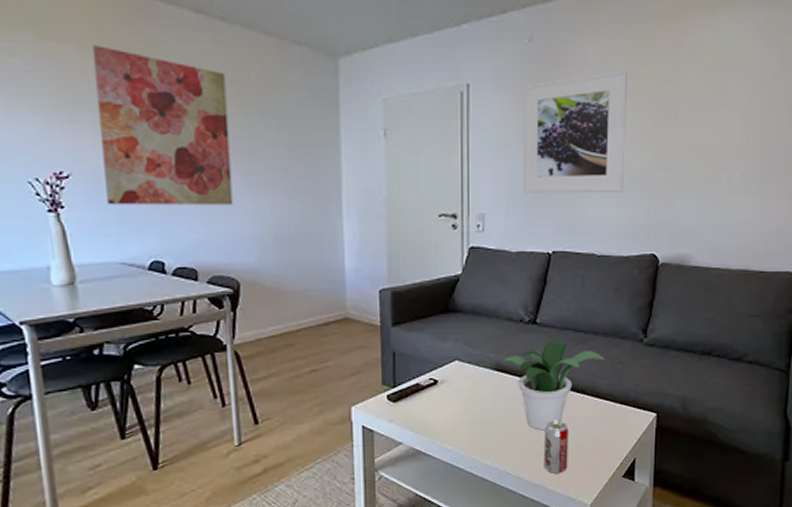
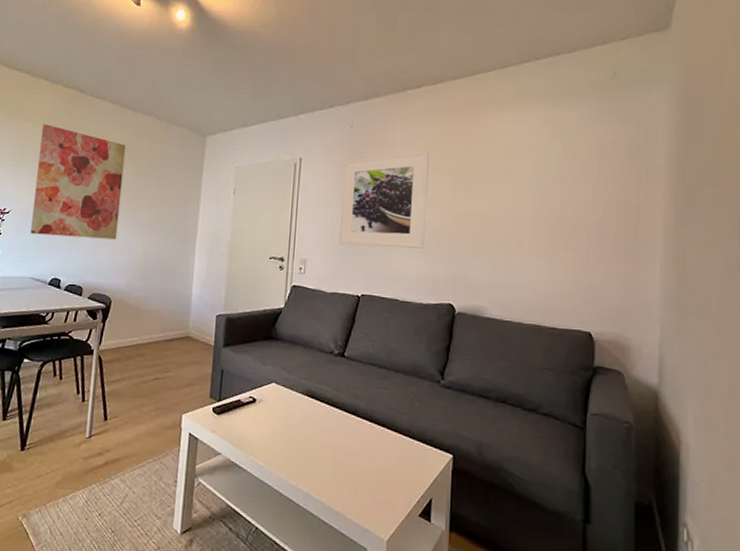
potted plant: present [503,340,605,431] -> none [313,373,404,458]
beverage can: present [543,420,568,474] -> none [344,449,369,503]

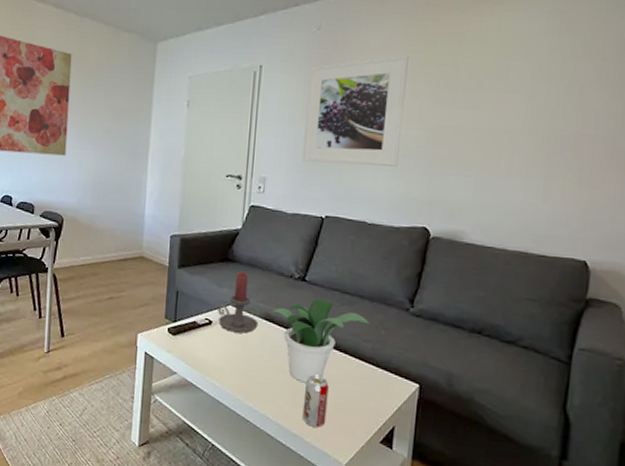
candle holder: none [262,349,301,411] -> present [218,271,259,334]
potted plant: none [313,373,404,458] -> present [272,298,369,383]
beverage can: none [344,449,369,503] -> present [302,374,329,427]

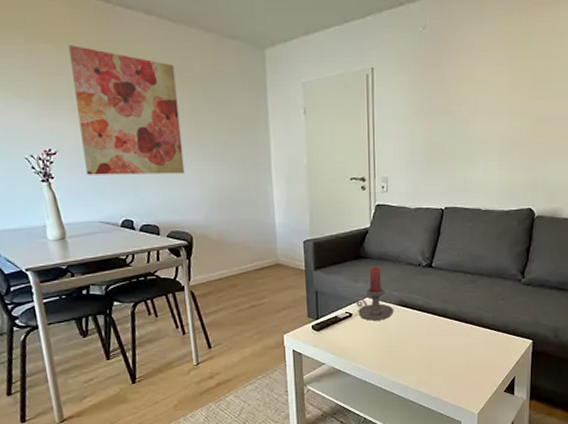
potted plant: present [272,298,369,383] -> none [405,281,489,354]
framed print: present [302,54,409,167] -> none [419,50,508,159]
beverage can: present [302,374,329,427] -> none [439,345,459,389]

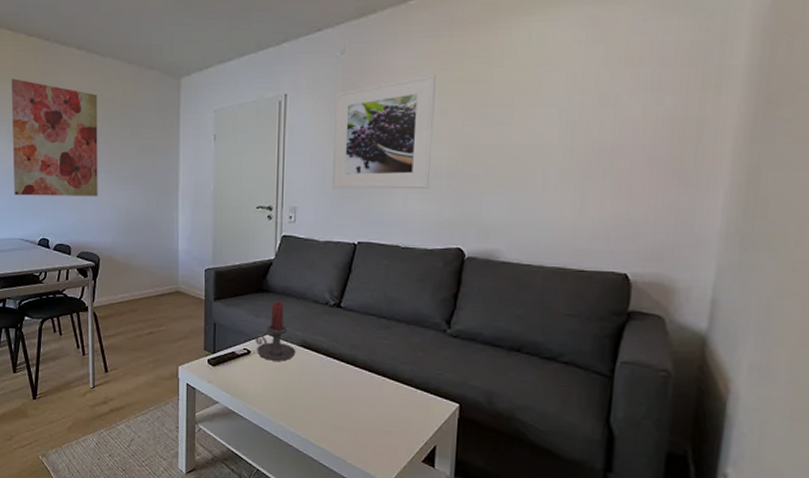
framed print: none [419,50,508,159] -> present [332,73,436,190]

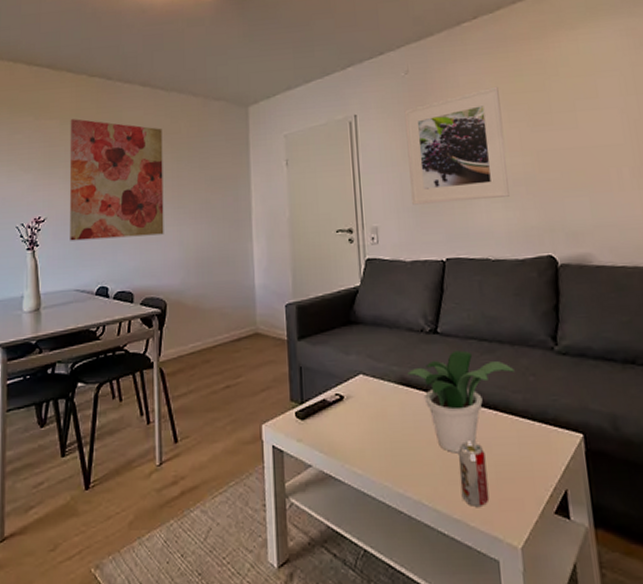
candle holder: present [256,301,296,361] -> none [348,333,395,406]
potted plant: none [309,324,406,407] -> present [407,350,514,454]
beverage can: none [343,398,369,449] -> present [458,441,490,506]

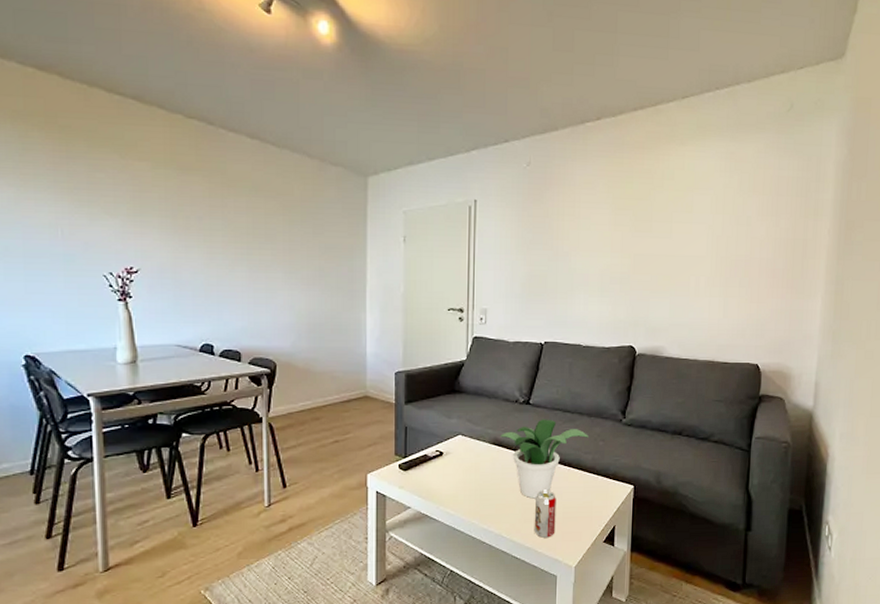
wall art: present [69,119,164,241] -> none [164,164,274,298]
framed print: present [404,86,510,205] -> none [520,189,610,293]

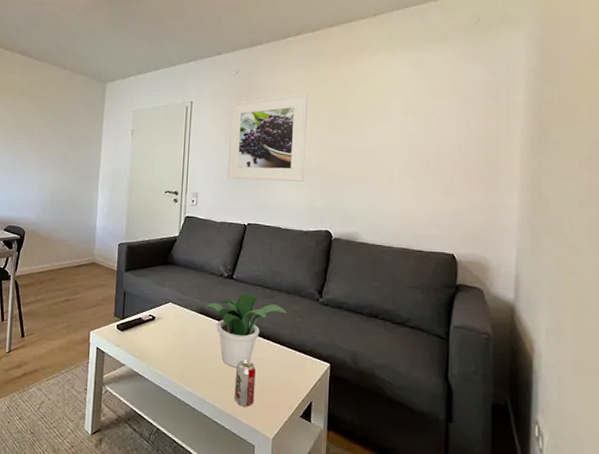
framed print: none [520,189,610,293] -> present [227,93,308,182]

